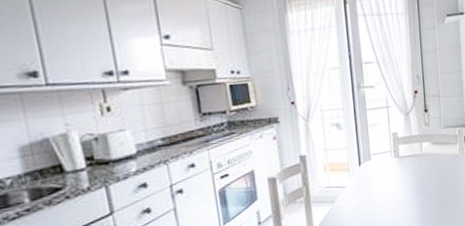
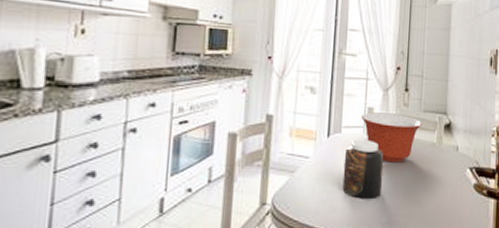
jar: none [377,161,415,214] -> present [342,139,384,199]
mixing bowl: none [387,134,444,179] -> present [361,112,423,162]

